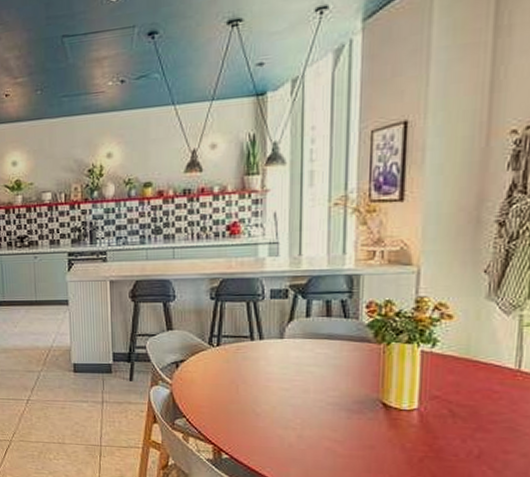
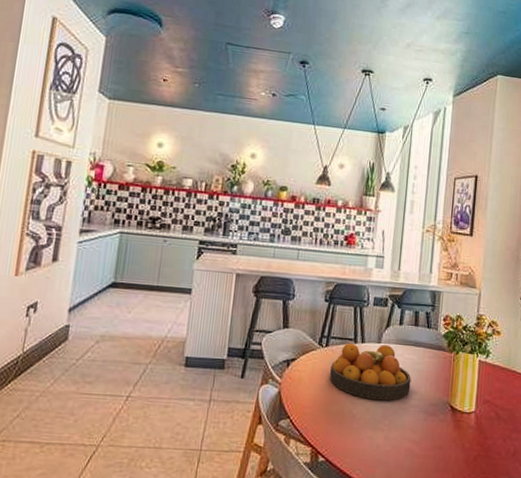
fruit bowl: none [226,340,327,399] -> present [330,342,411,401]

